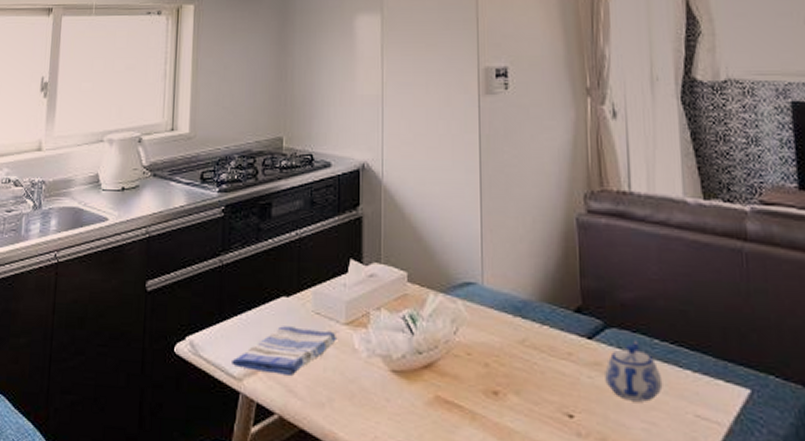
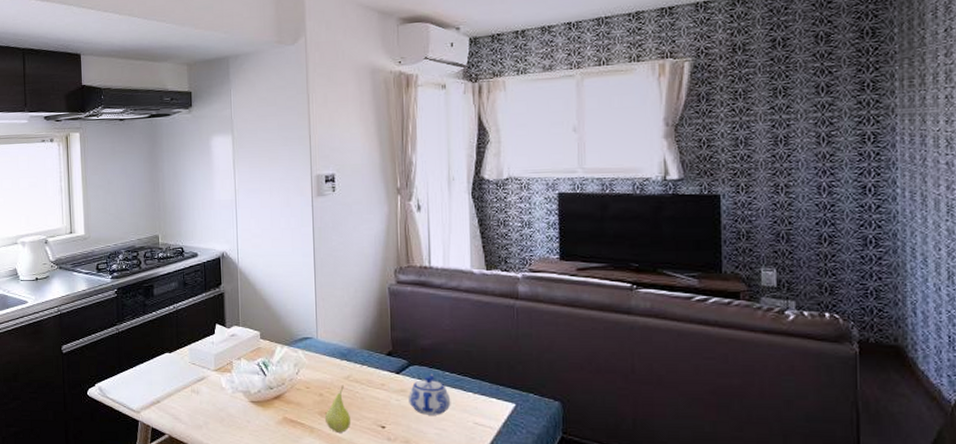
dish towel: present [232,326,338,375] -> none [131,374,210,408]
fruit: none [491,351,527,422] -> present [324,385,351,433]

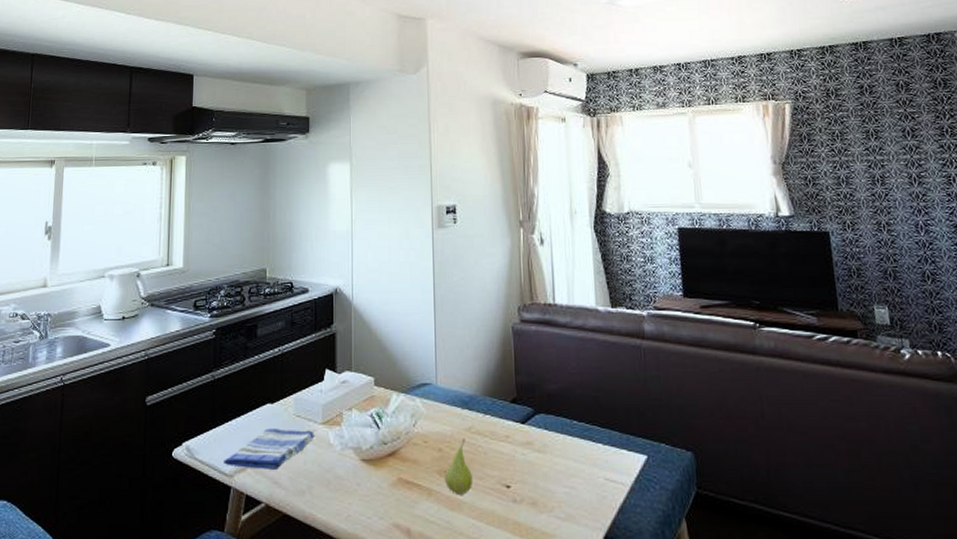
dish towel: none [131,374,210,408] -> present [224,428,316,469]
teapot: present [409,373,451,415] -> none [535,423,580,471]

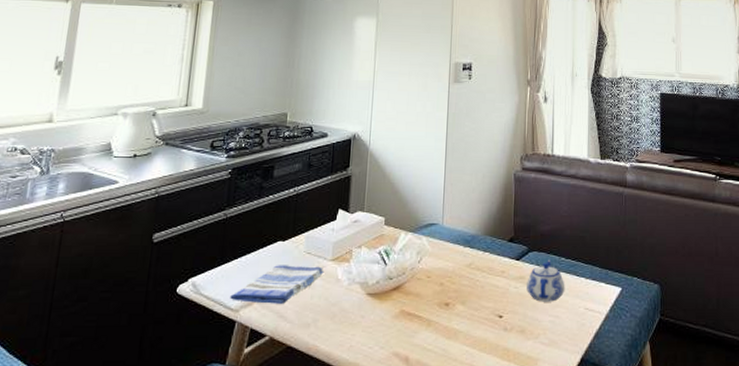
fruit: present [444,437,474,495] -> none [443,273,470,325]
teapot: none [535,423,580,471] -> present [527,259,565,302]

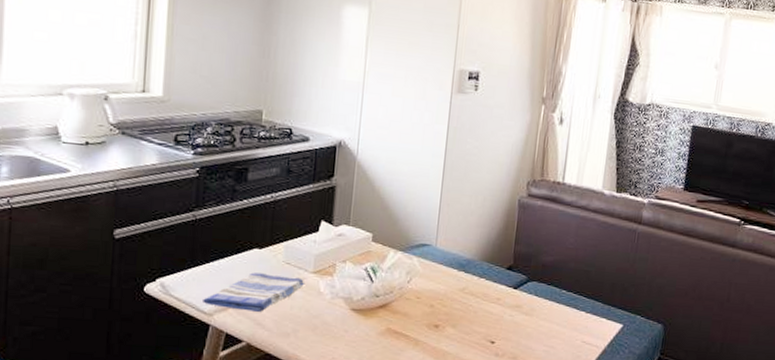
teapot: present [527,259,565,302] -> none [522,290,564,333]

